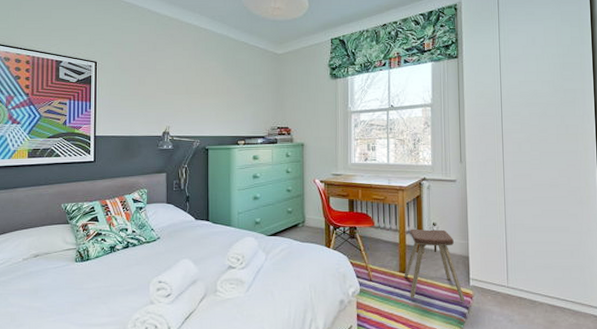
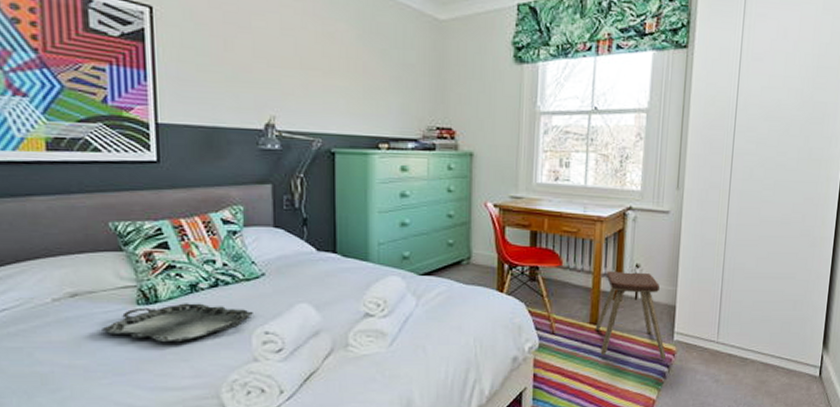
serving tray: none [52,260,151,290] -> present [102,303,253,343]

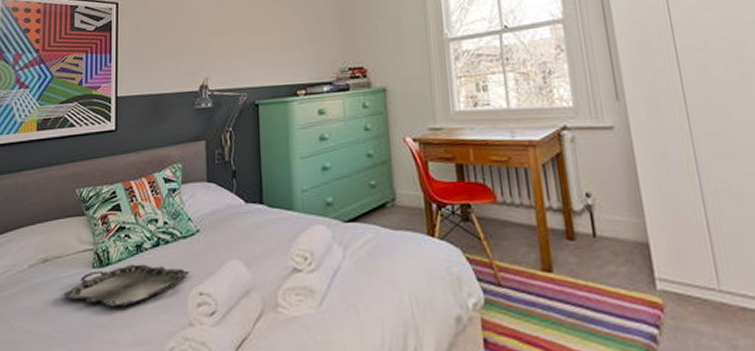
music stool: present [595,270,667,360] -> none [549,202,653,317]

